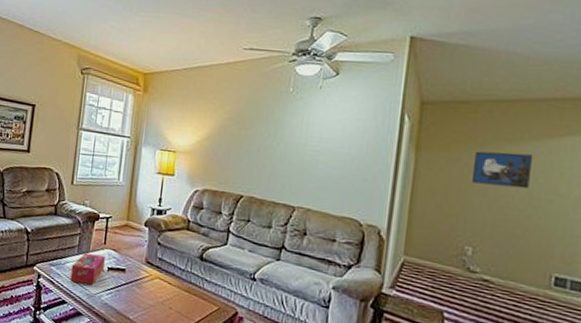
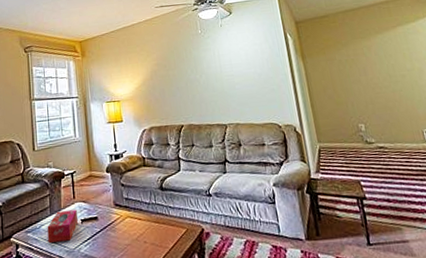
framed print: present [472,151,532,189] -> none [343,45,386,74]

